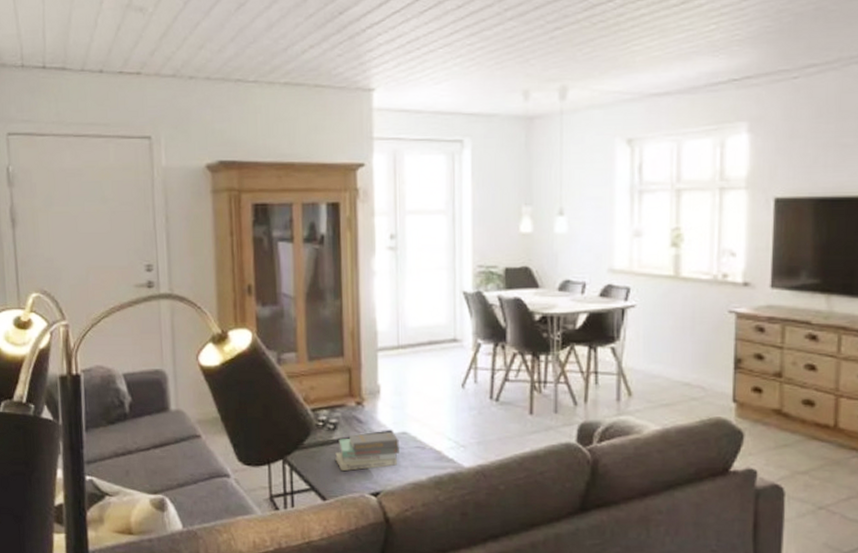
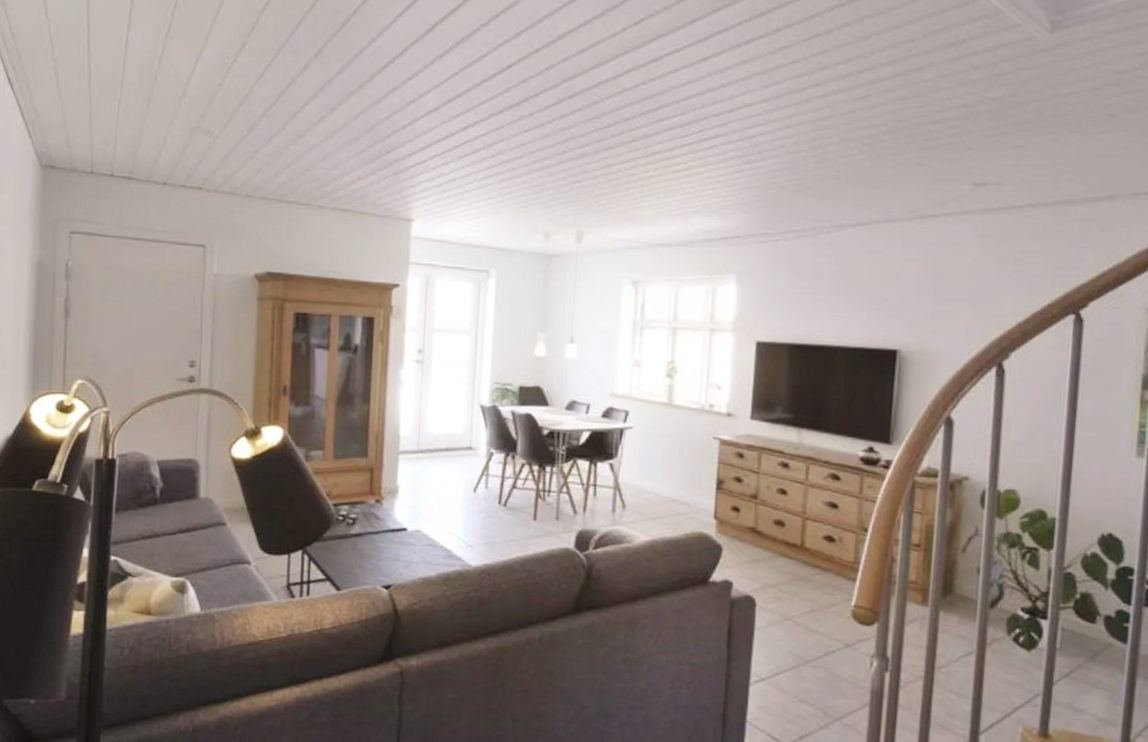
books: present [335,431,399,472] -> none [352,528,413,564]

